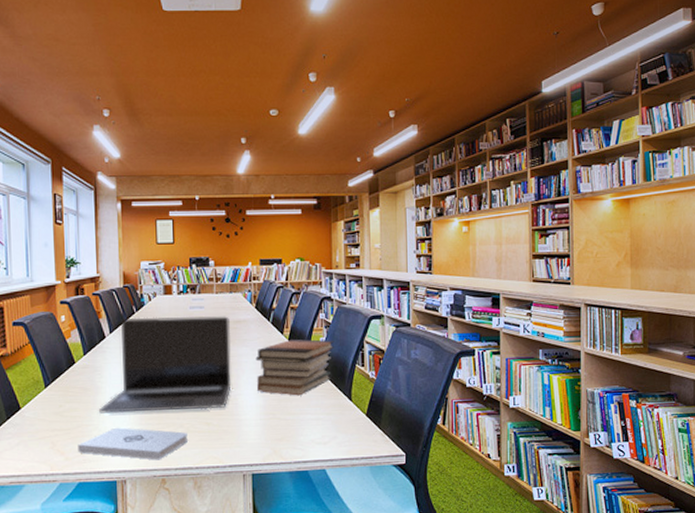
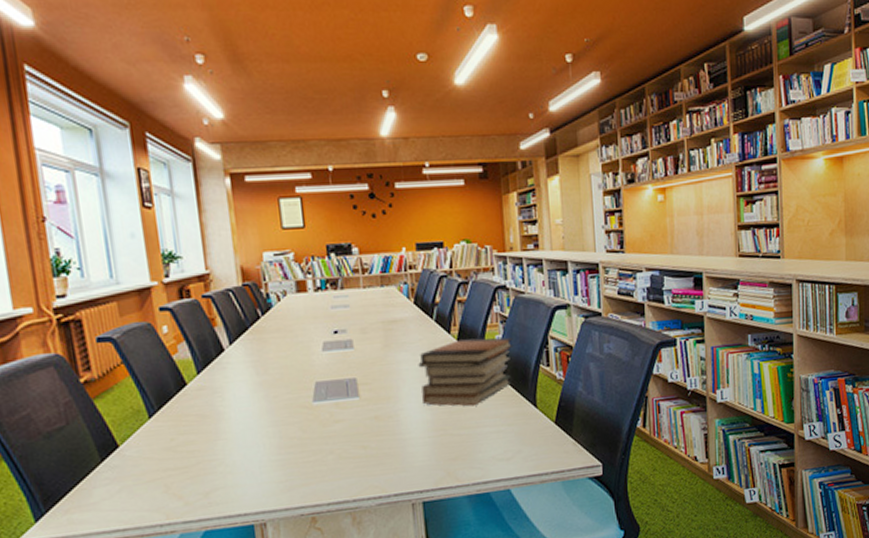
notepad: present [78,427,188,460] -> none [199,459,341,496]
laptop: present [99,316,231,414] -> none [224,315,391,445]

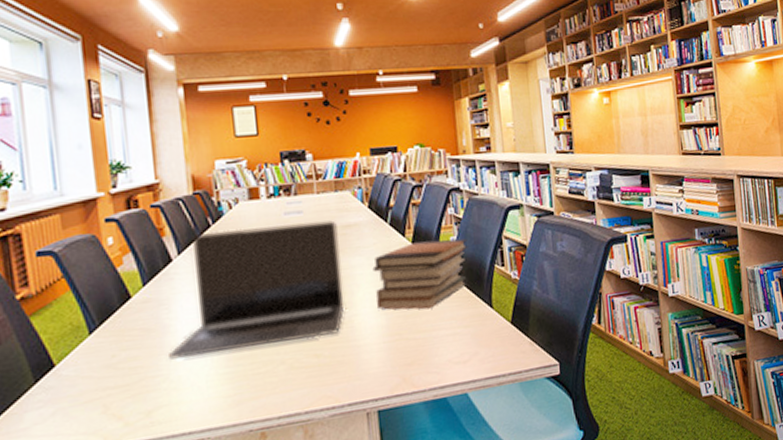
laptop: none [224,315,391,445] -> present [169,220,344,360]

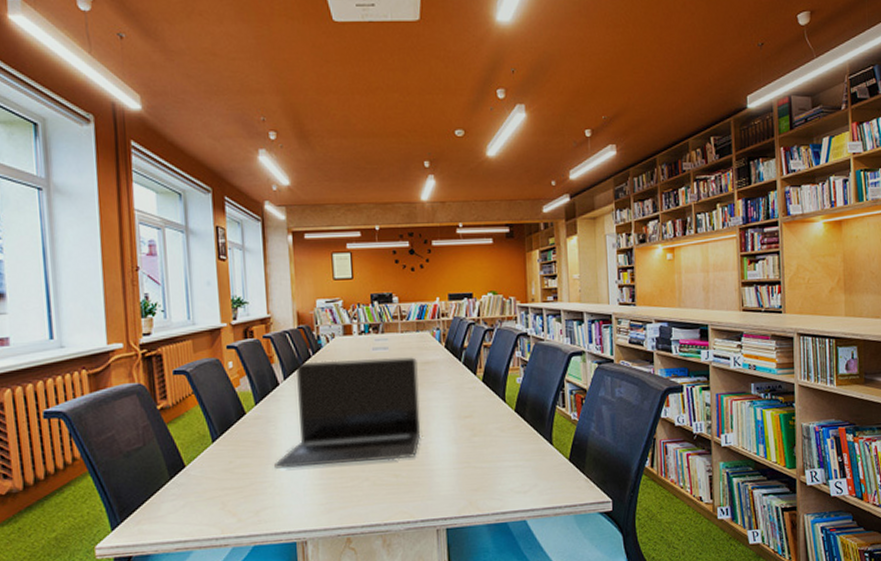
book stack: present [372,238,469,310] -> none [446,380,533,442]

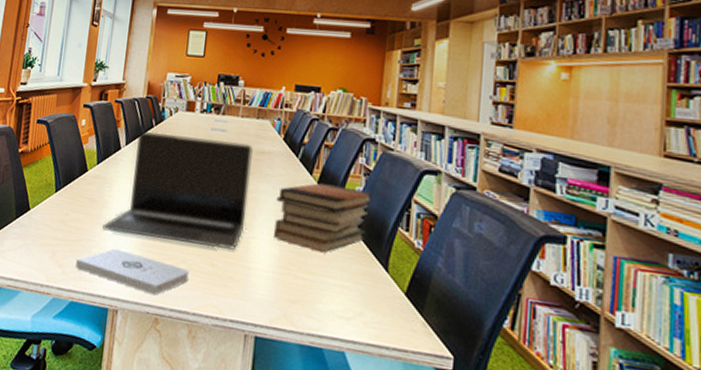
notepad: none [251,483,374,518] -> present [75,248,189,296]
book stack: none [446,380,533,442] -> present [272,183,374,253]

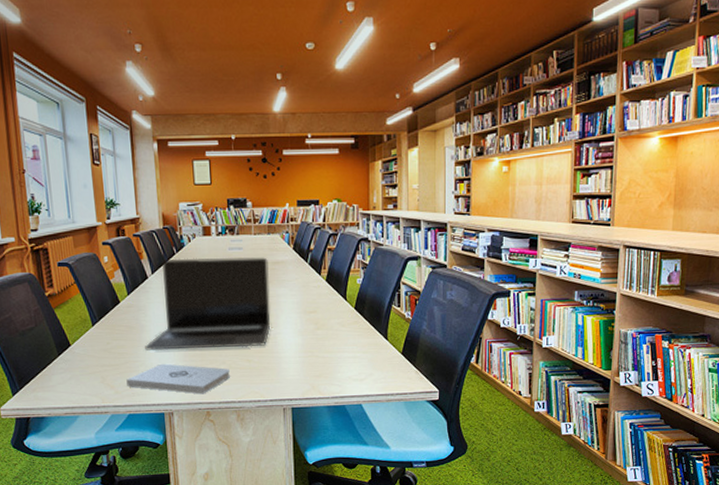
book stack: present [272,183,374,253] -> none [294,280,372,335]

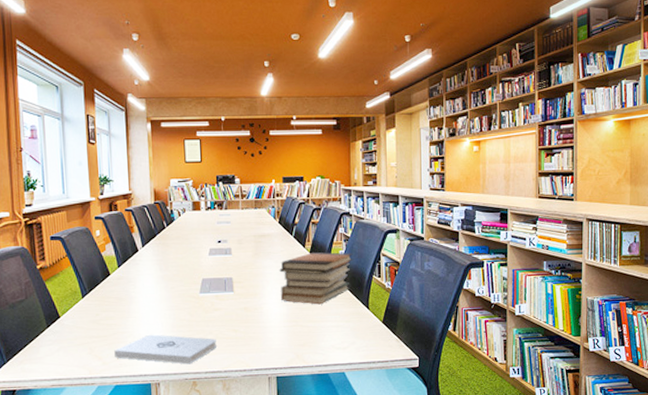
laptop: present [145,257,271,351] -> none [133,231,257,322]
book stack: none [294,280,372,335] -> present [279,252,353,305]

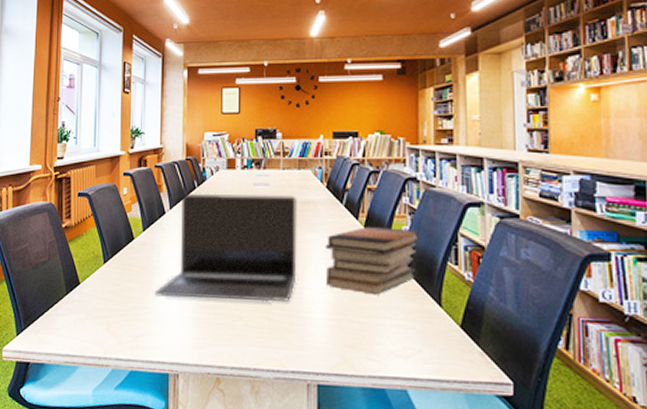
notepad: present [114,334,217,365] -> none [132,313,246,356]
laptop: none [133,231,257,322] -> present [155,193,297,302]

